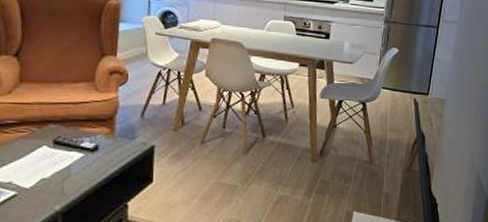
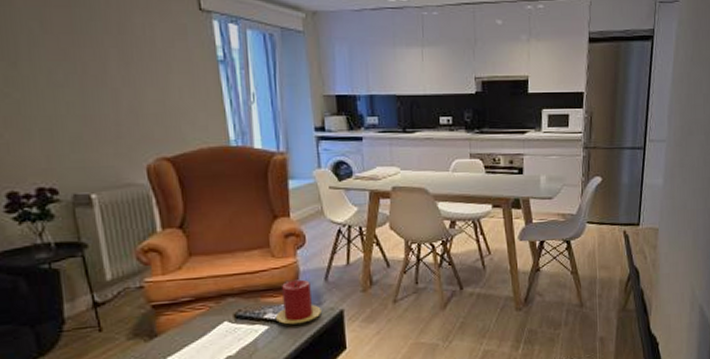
candle: none [91,113,134,155] -> present [275,279,321,325]

